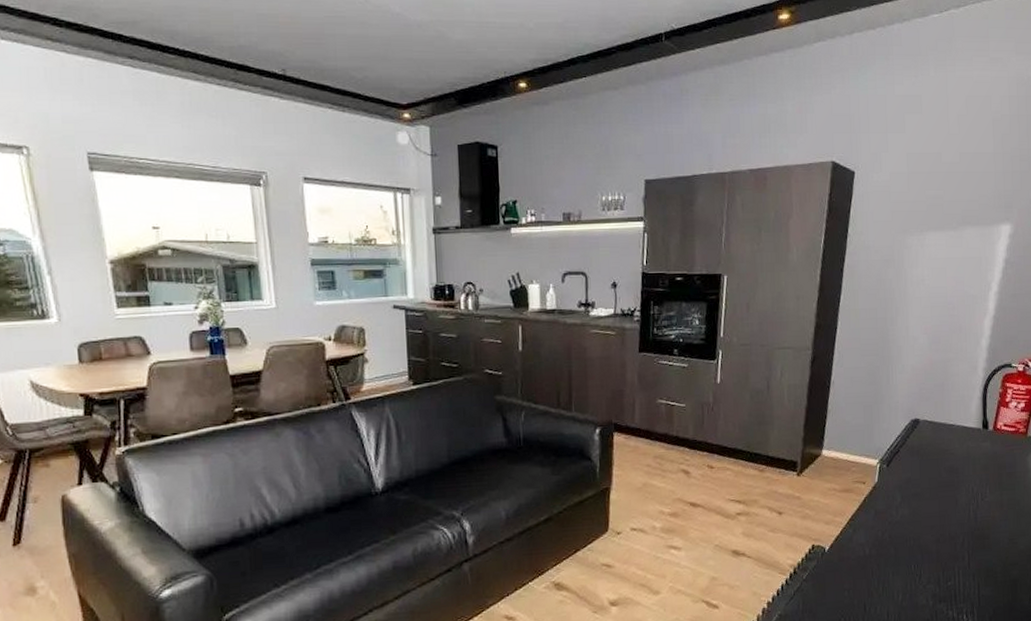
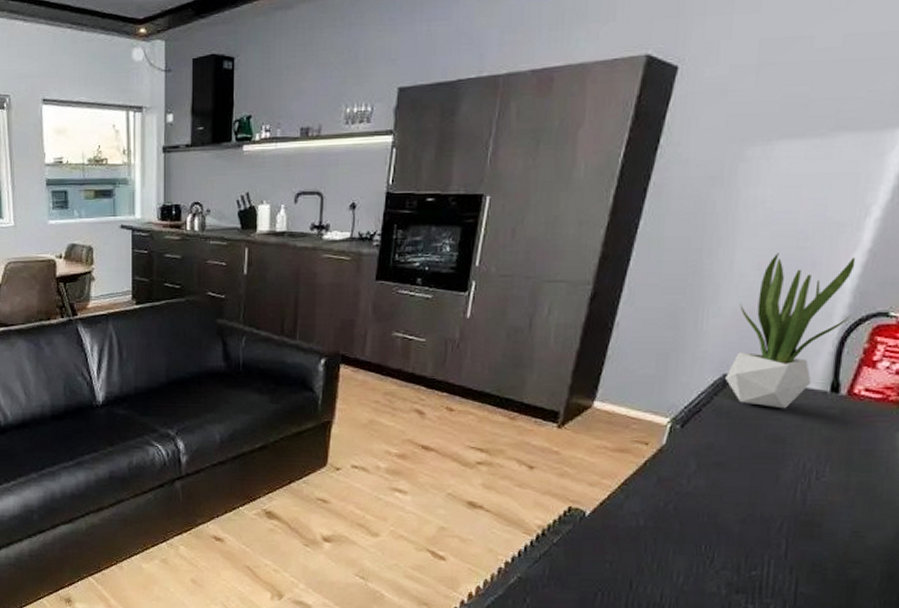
potted plant: none [913,320,988,445] -> present [725,253,856,409]

